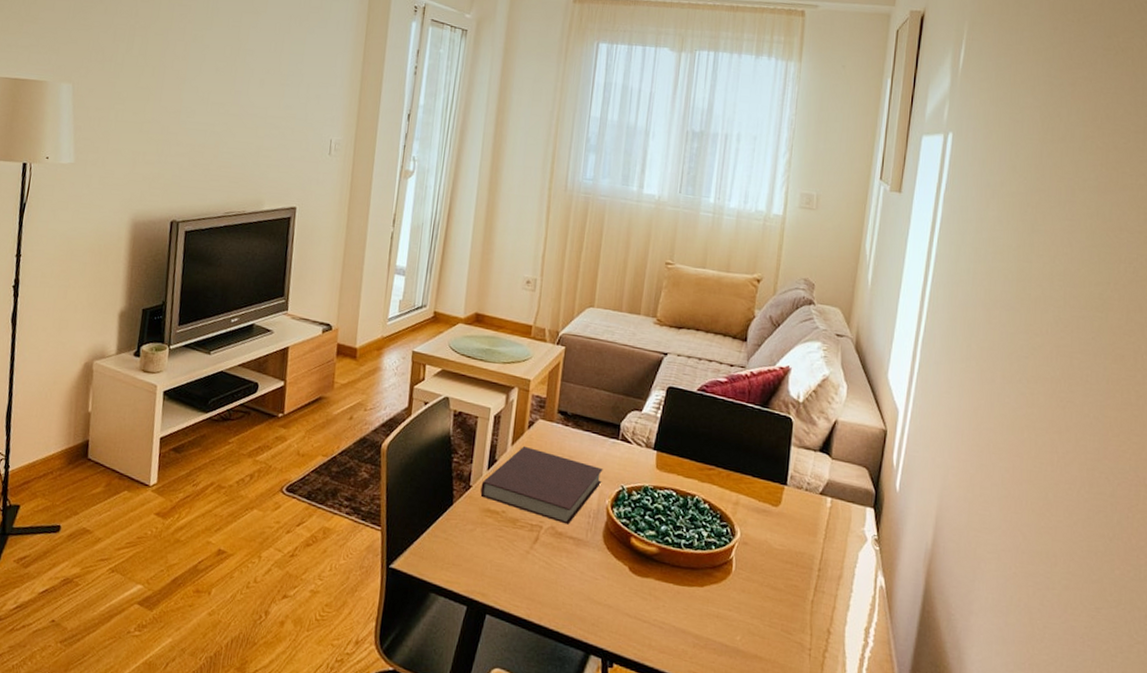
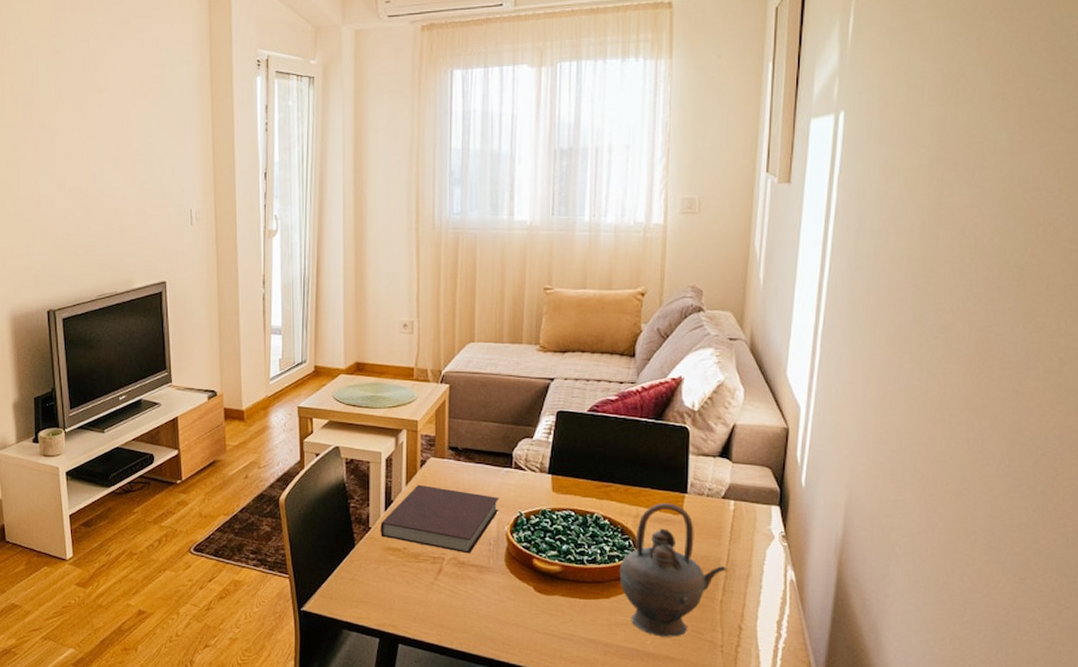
teapot: none [714,492,819,635] -> present [619,503,726,637]

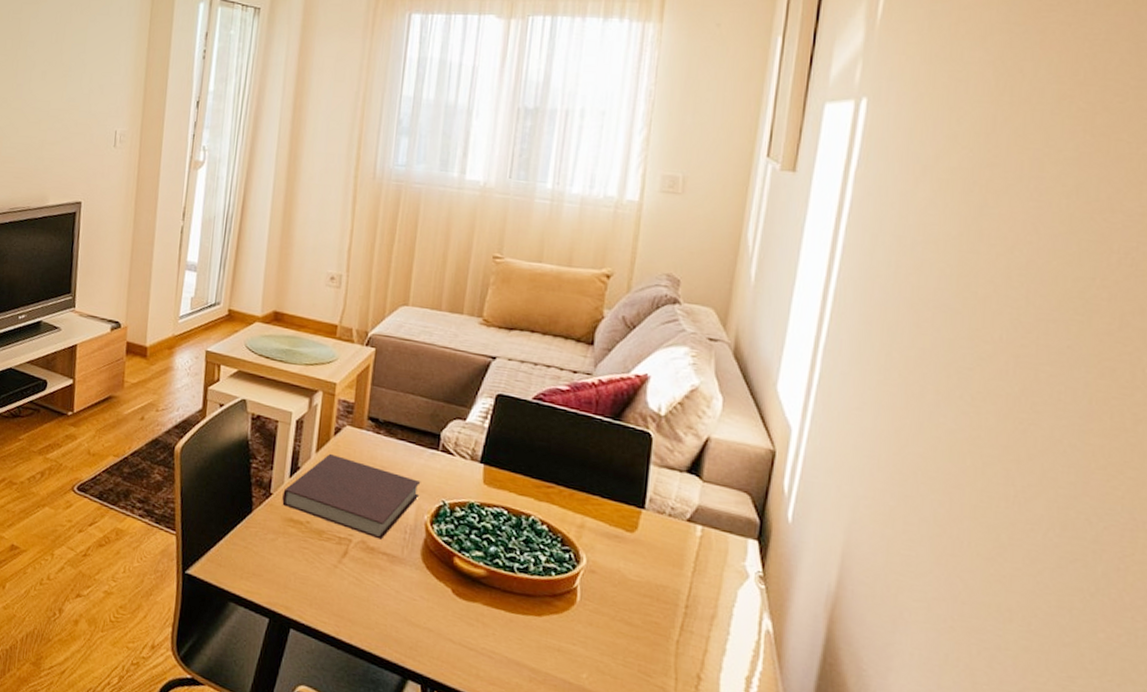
teapot: present [619,503,726,637] -> none [554,515,687,676]

